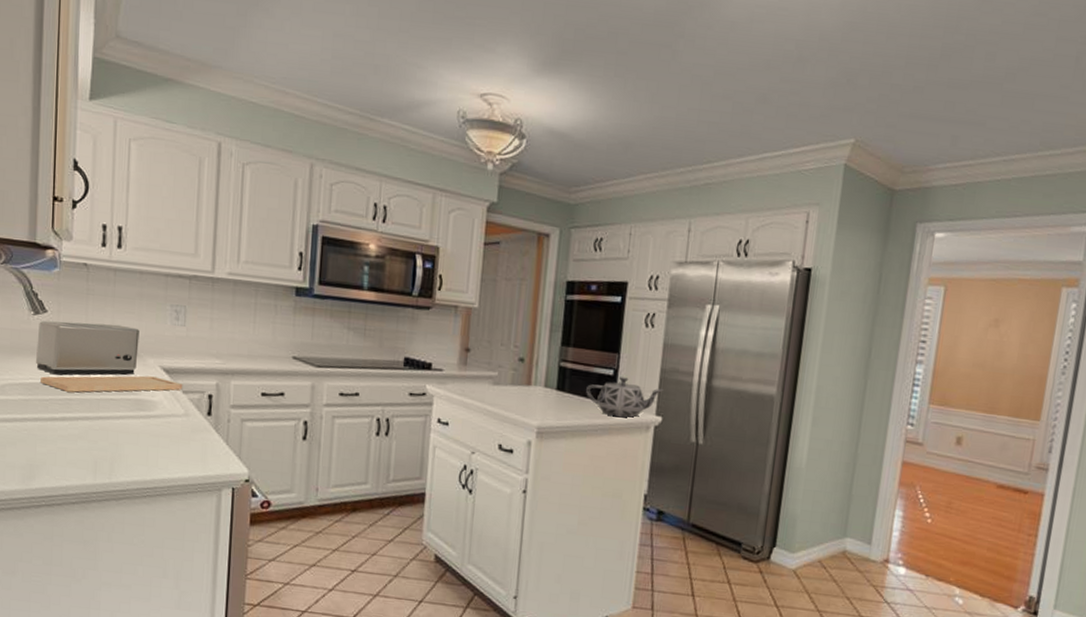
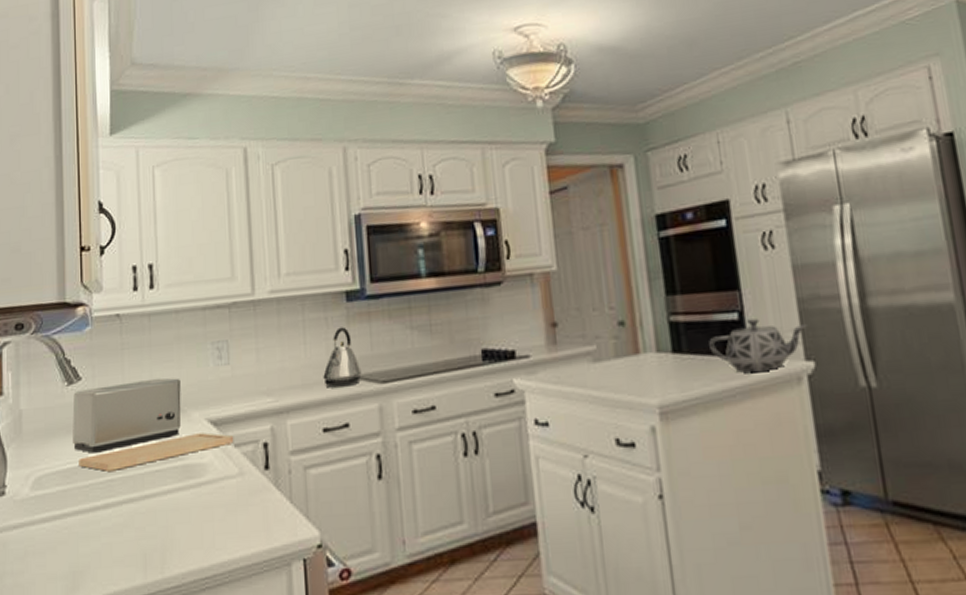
kettle: none [267,315,301,365] -> present [323,326,362,388]

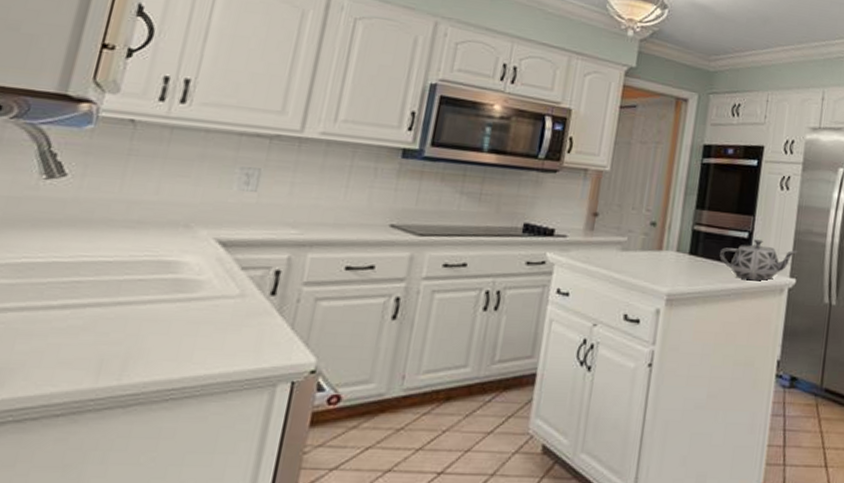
toaster: present [72,378,181,453] -> none [36,185,194,253]
cutting board: present [79,433,234,472] -> none [38,250,243,273]
kettle: present [323,326,362,388] -> none [358,179,401,234]

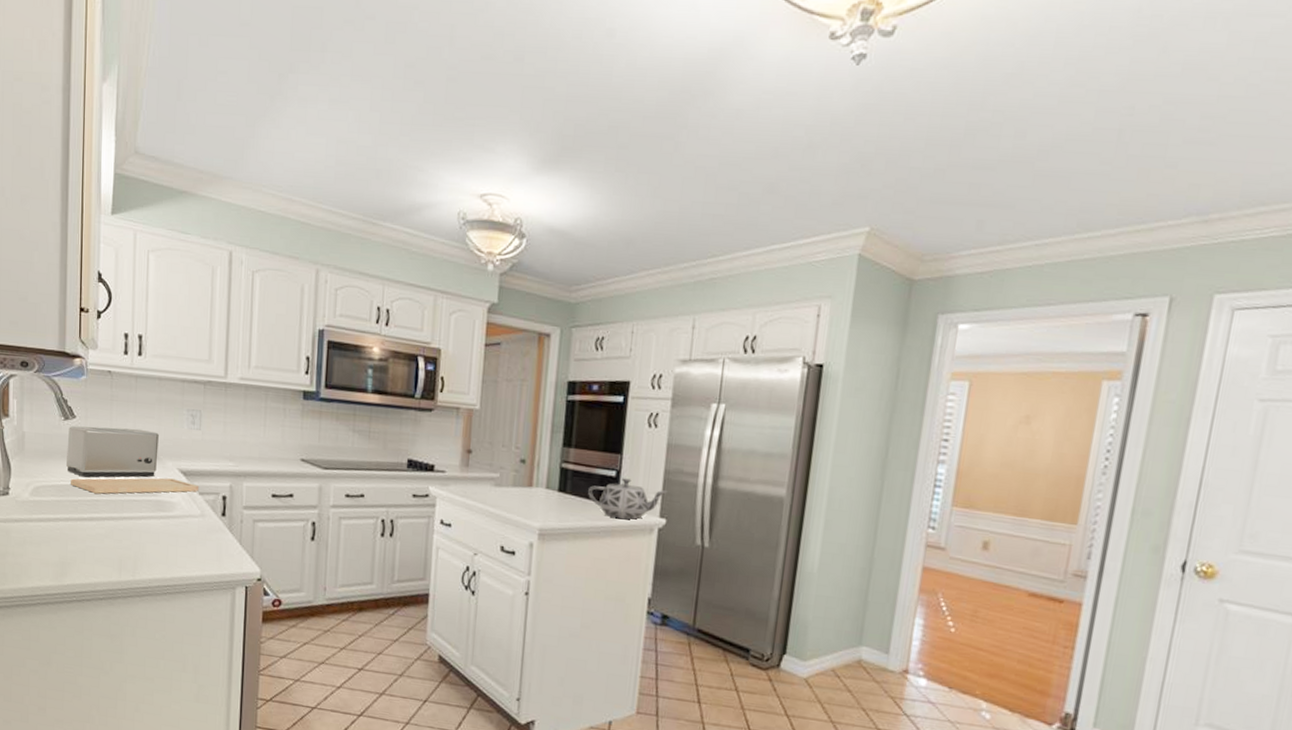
toaster: none [36,185,194,253] -> present [66,425,159,478]
cutting board: none [38,250,243,273] -> present [71,477,199,494]

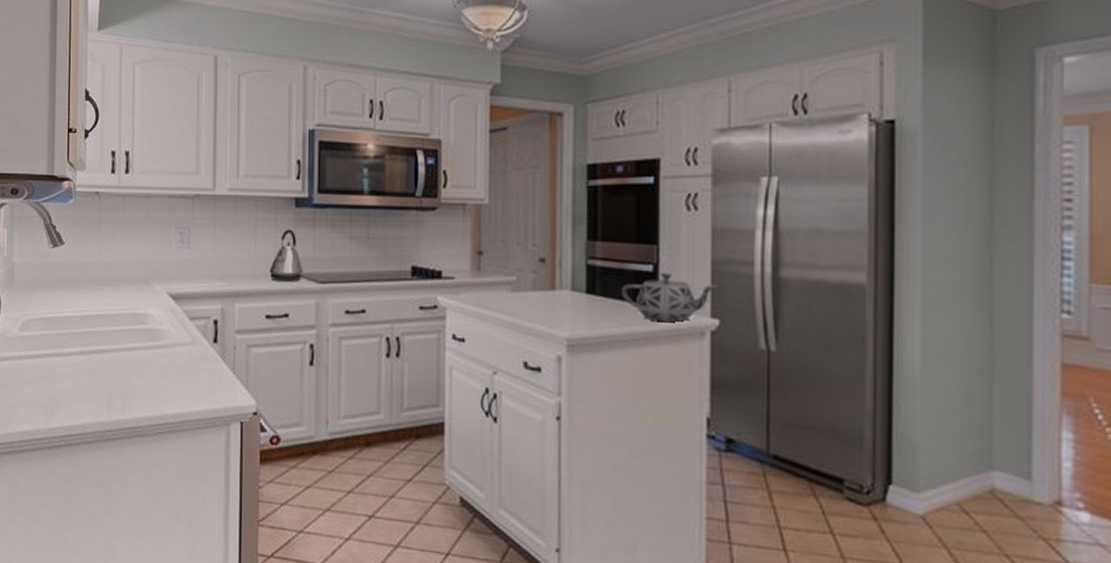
toaster: present [66,425,159,478] -> none [55,251,147,308]
cutting board: present [71,477,199,494] -> none [59,303,189,325]
kettle: none [277,418,309,467] -> present [269,229,303,282]

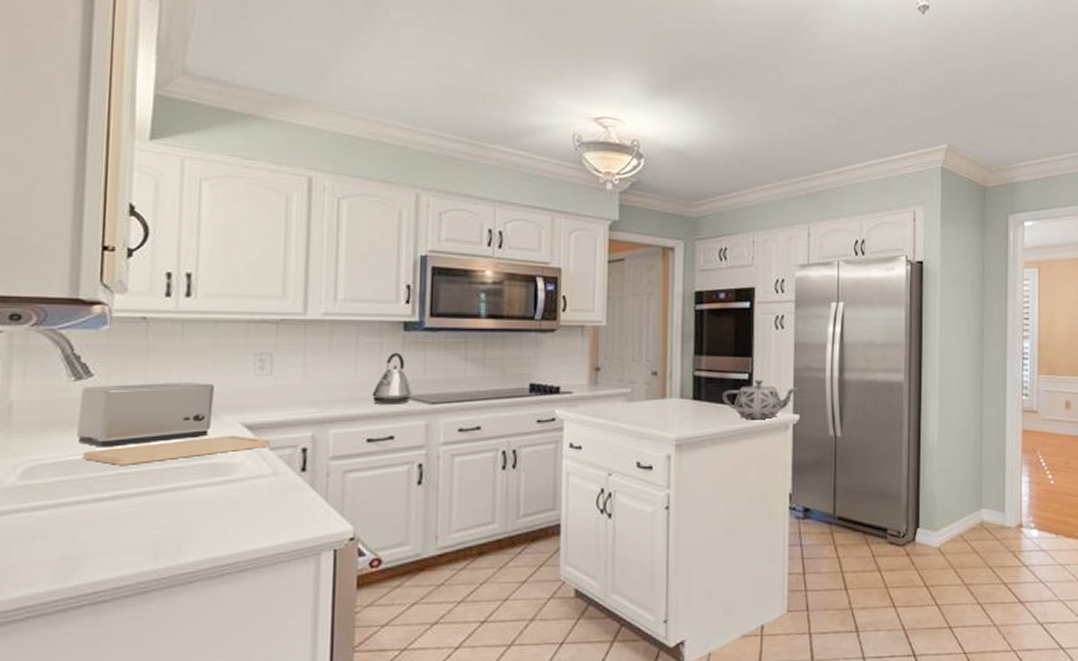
toaster: none [55,251,147,308] -> present [77,381,214,447]
cutting board: none [59,303,189,325] -> present [83,435,270,465]

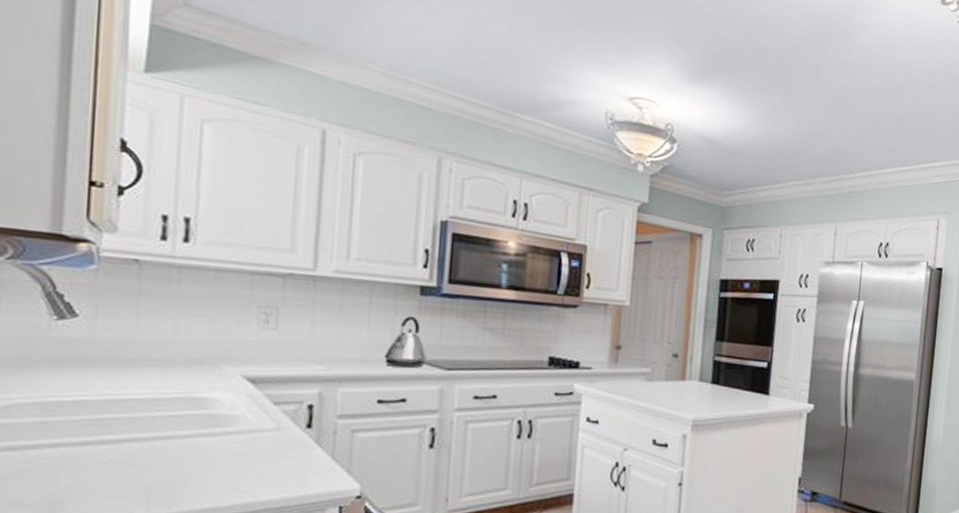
toaster: present [77,381,214,447] -> none [60,326,214,391]
cutting board: present [83,435,270,465] -> none [66,387,274,410]
teapot: present [723,380,798,420] -> none [741,369,815,407]

